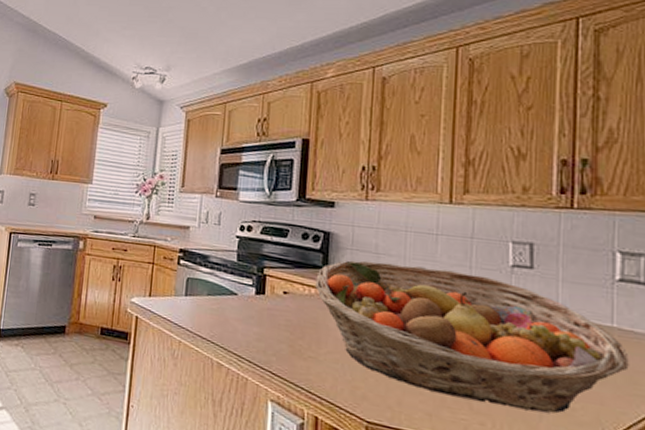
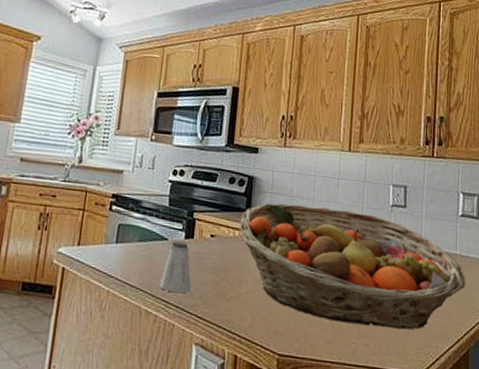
saltshaker: none [230,296,265,349] -> present [159,241,192,294]

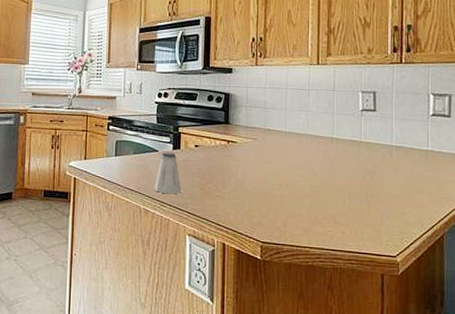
fruit basket: present [239,203,466,330] -> none [219,115,439,219]

